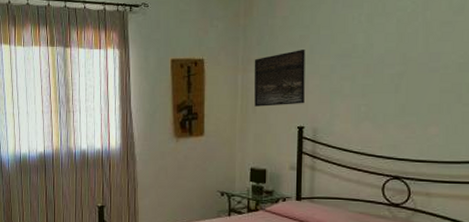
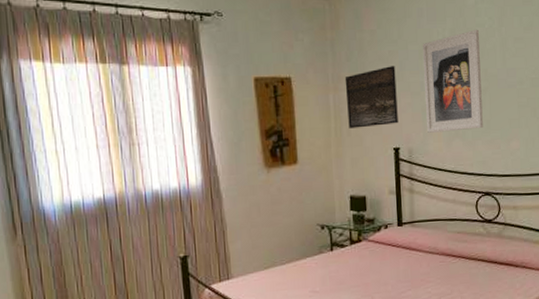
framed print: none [334,13,399,114] -> present [422,29,483,133]

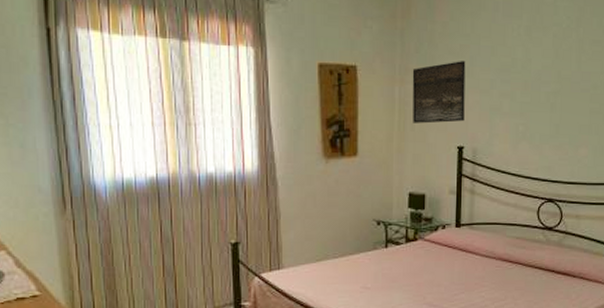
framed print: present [422,29,483,133] -> none [494,28,555,134]

